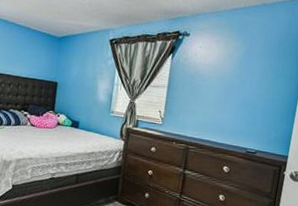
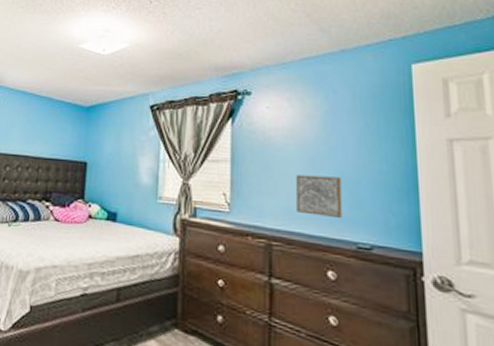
wall art: none [209,99,245,132] -> present [296,174,342,219]

